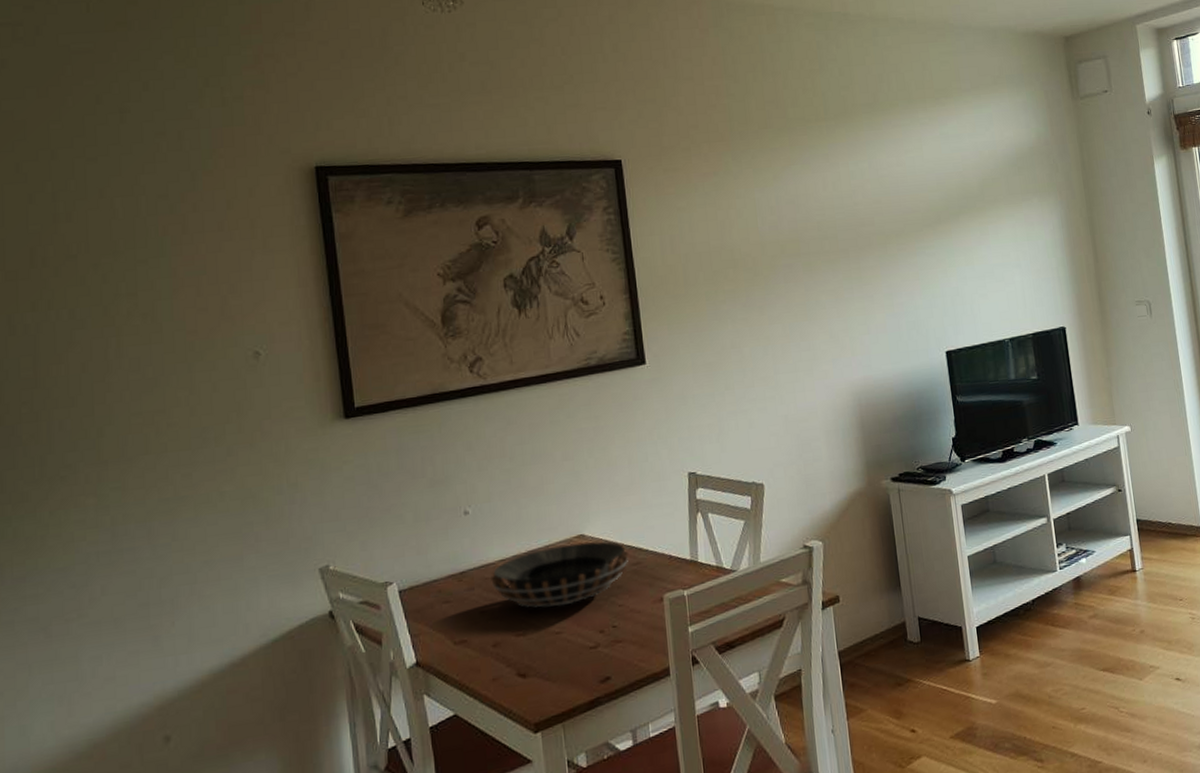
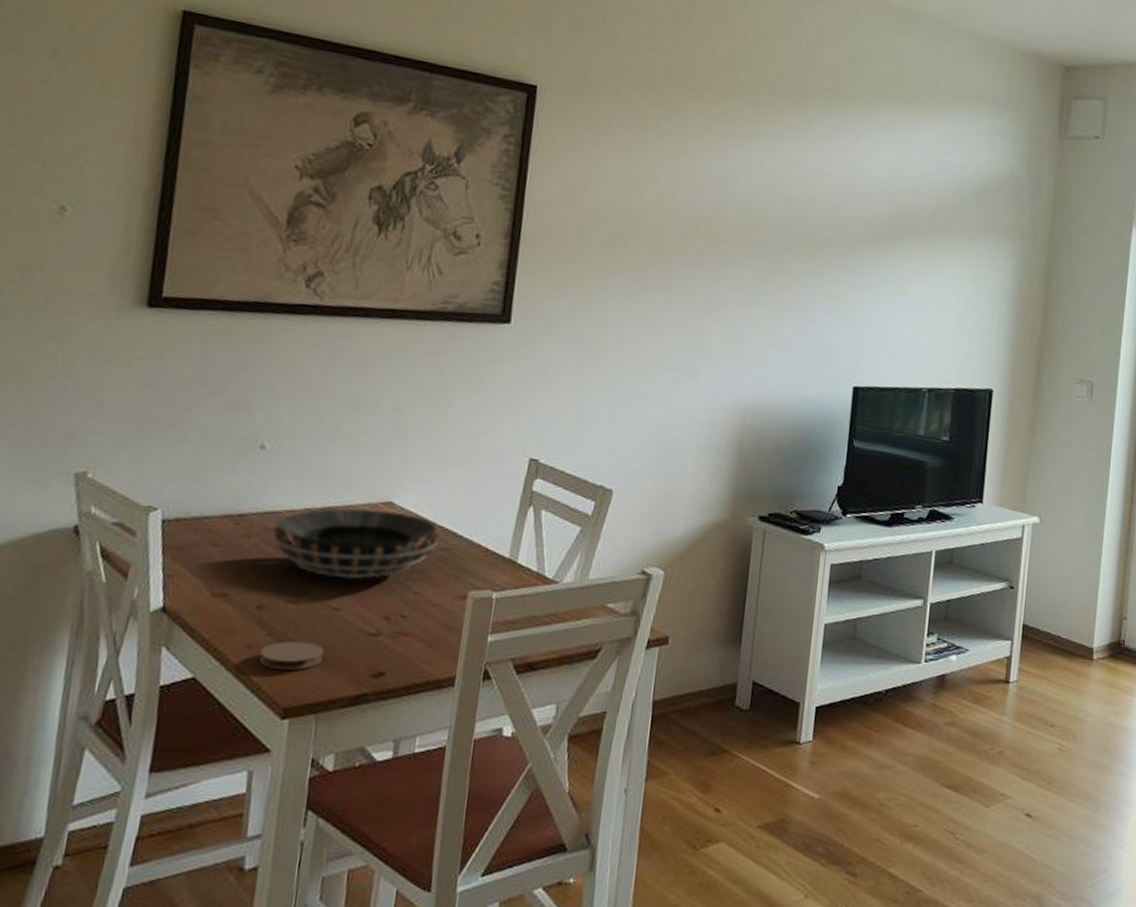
coaster: none [504,665,557,694] -> present [258,640,324,670]

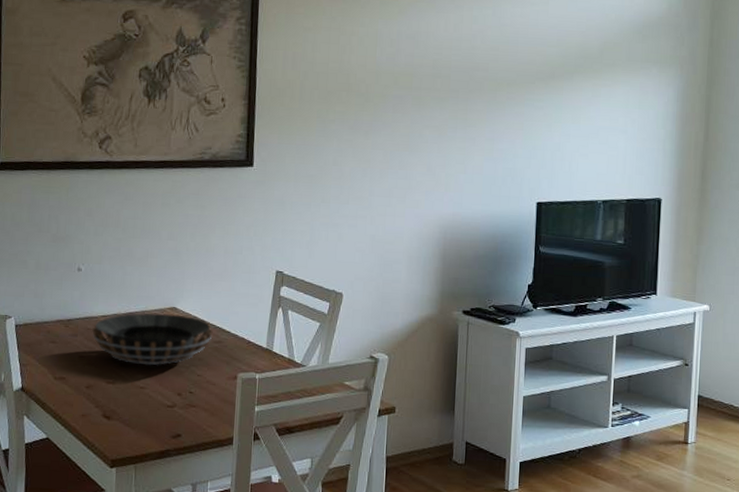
coaster: present [258,640,324,670] -> none [91,411,136,433]

